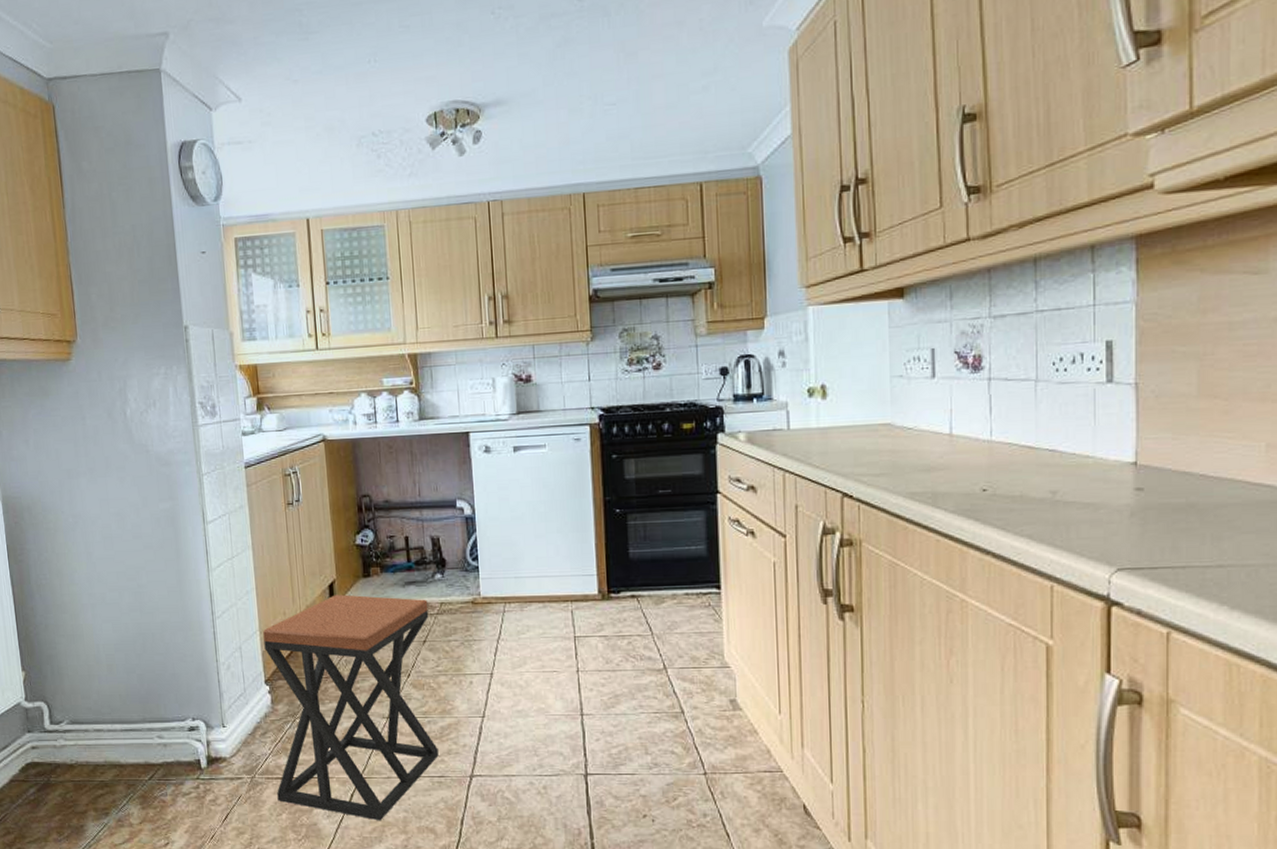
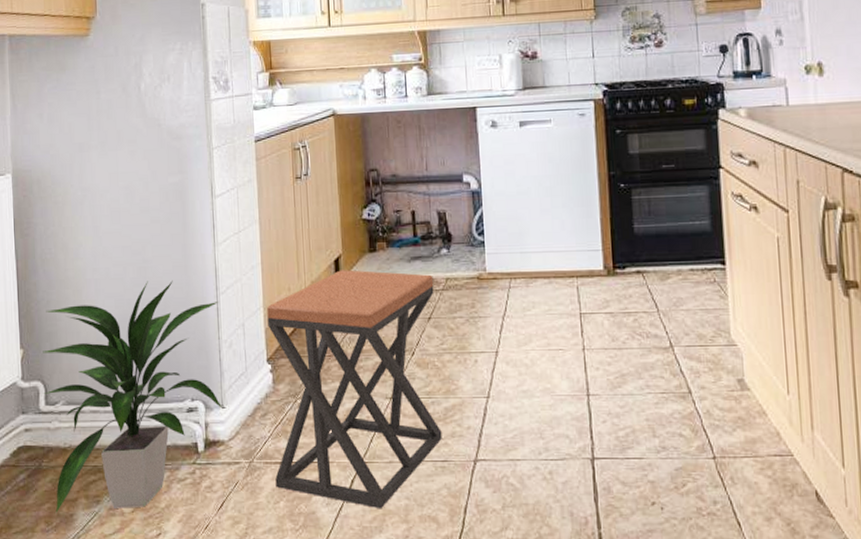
indoor plant: none [44,605,224,824] -> present [43,280,223,513]

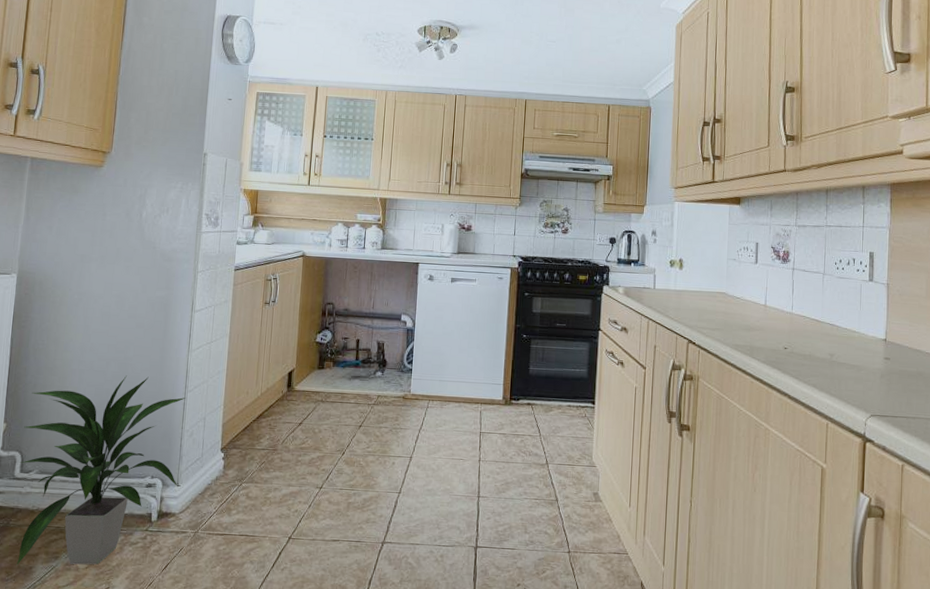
stool: present [267,270,442,509] -> none [214,381,368,578]

